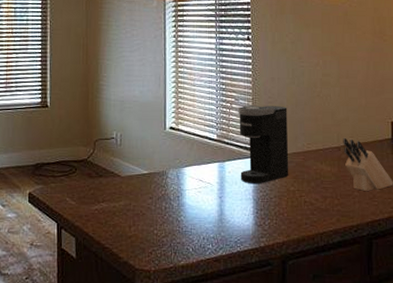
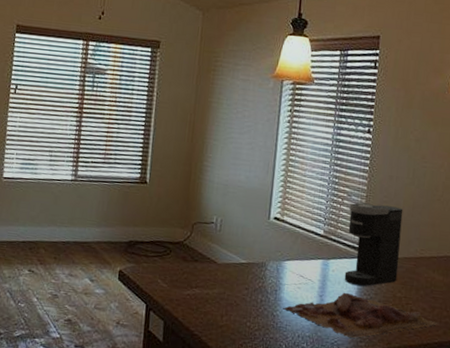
cutting board: none [186,191,332,234] -> present [283,292,439,338]

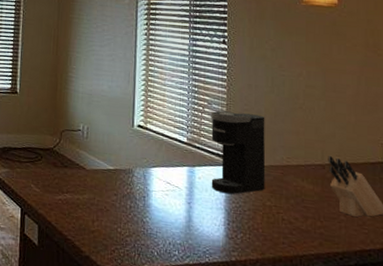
cutting board: present [283,292,439,338] -> none [152,200,314,247]

